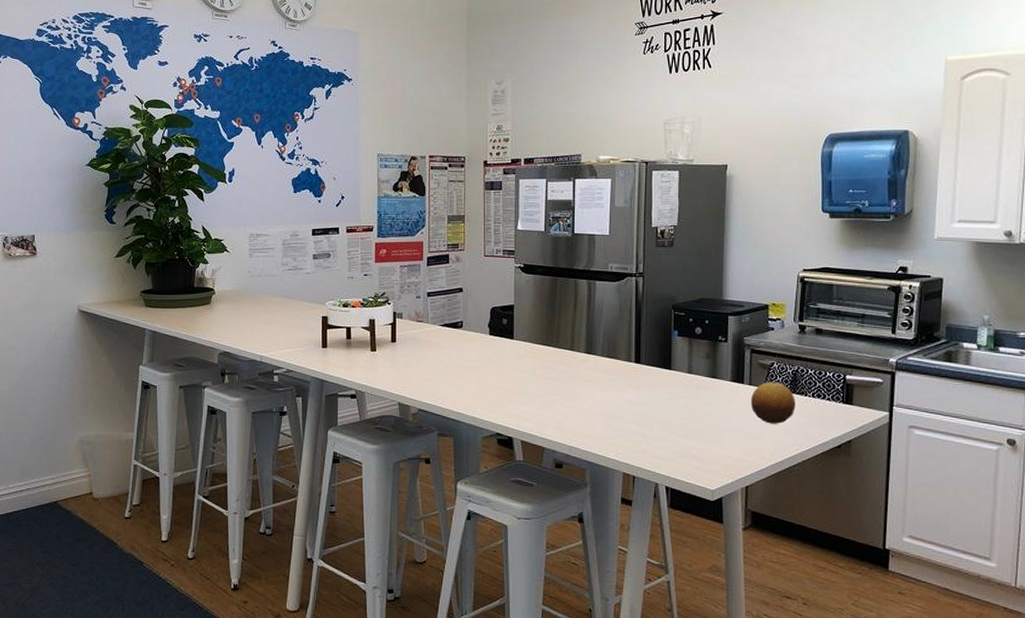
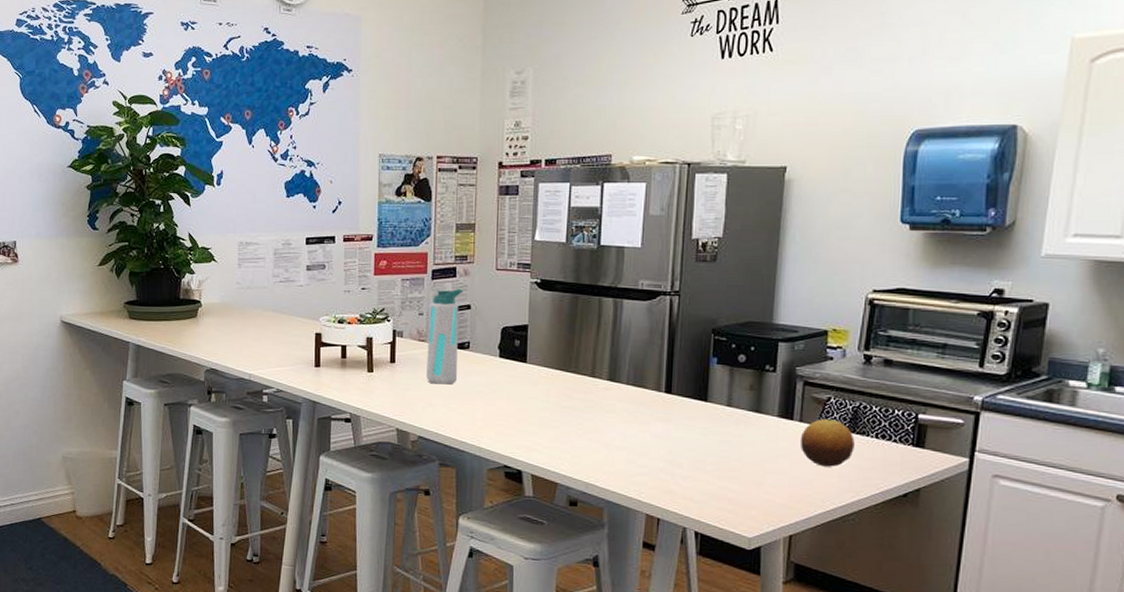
water bottle: none [424,273,456,361] -> present [426,288,464,385]

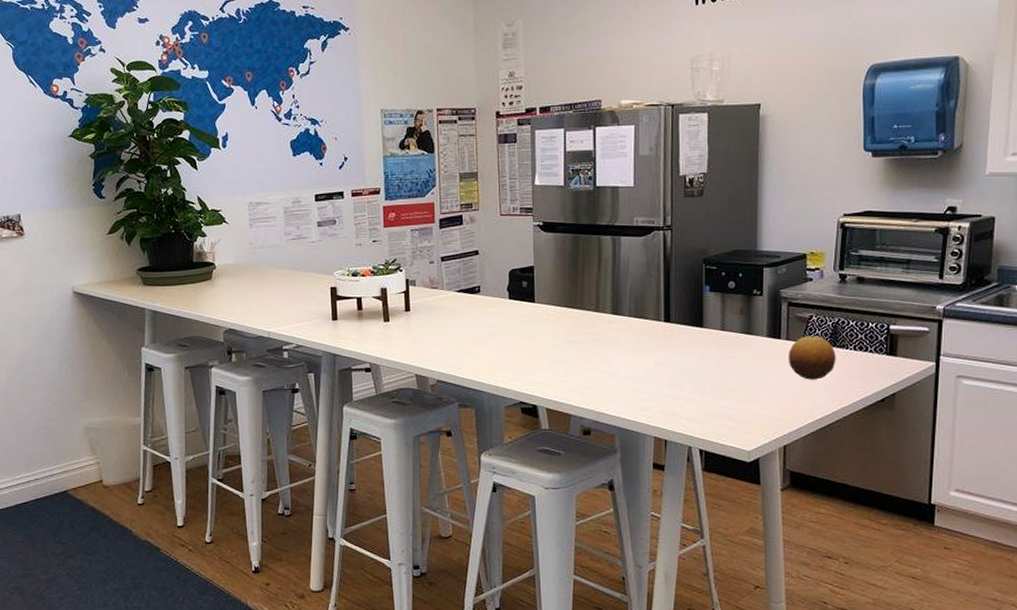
water bottle: present [426,288,464,385] -> none [439,235,471,329]

